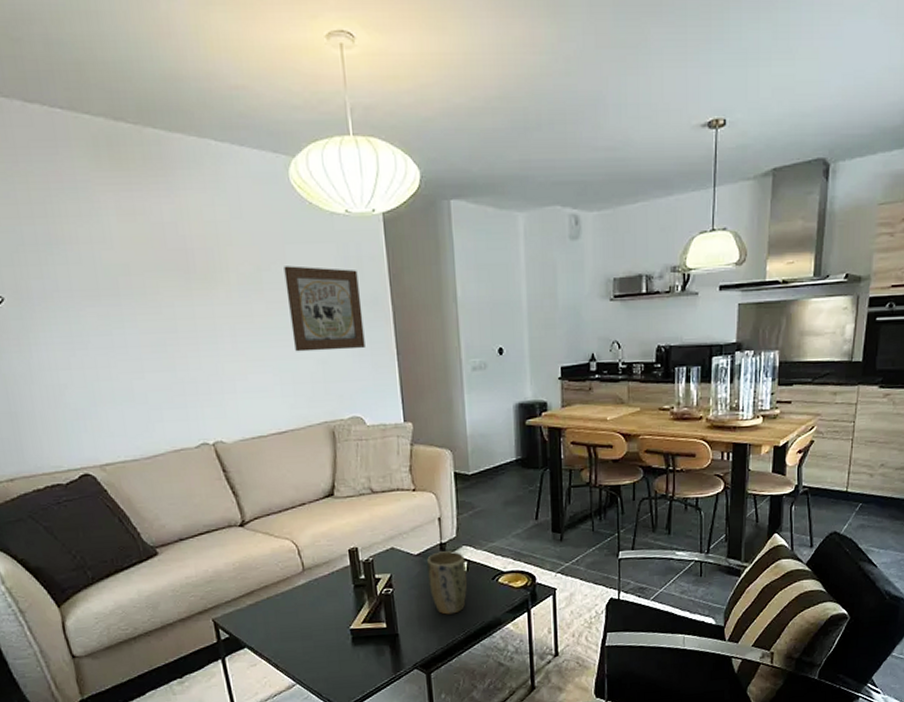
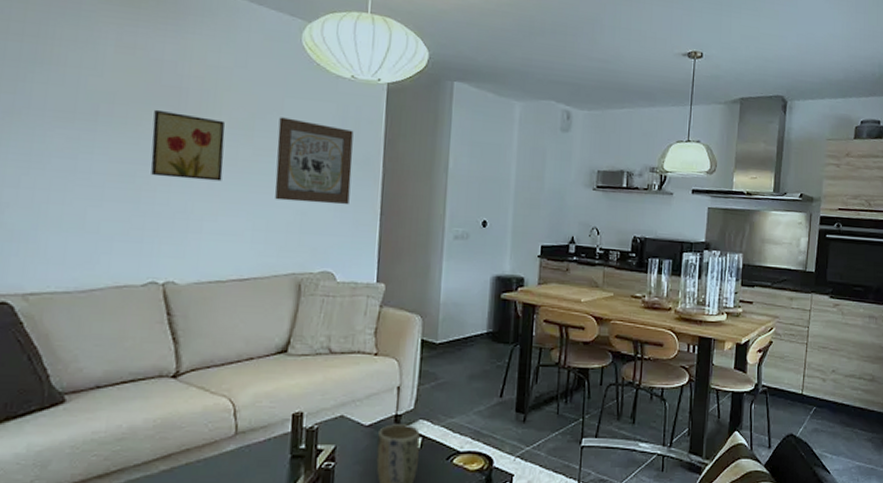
wall art: none [167,275,244,343] -> present [150,109,226,182]

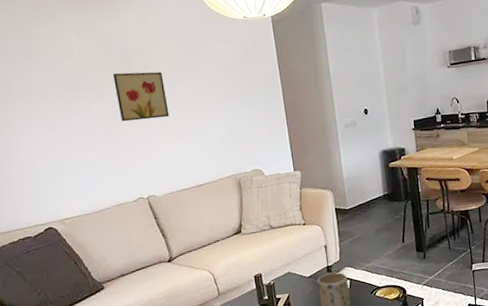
wall art: present [275,117,354,205] -> none [199,58,262,123]

